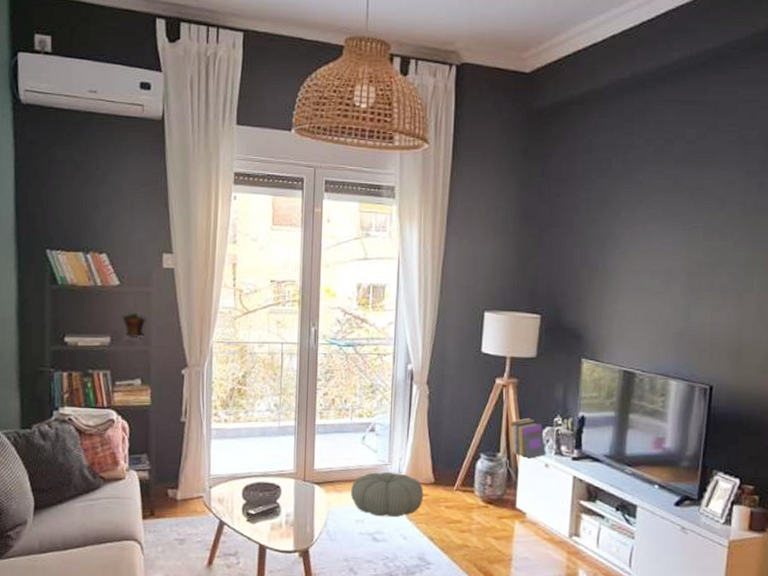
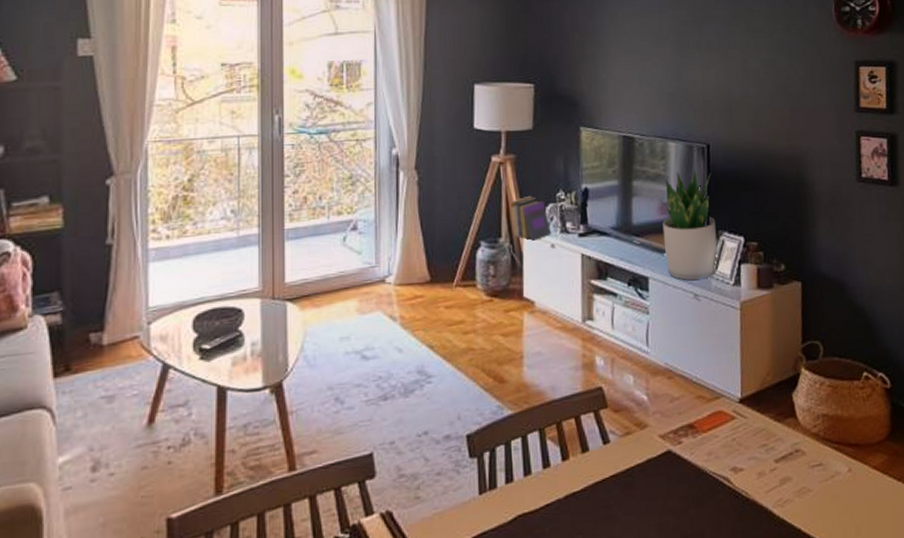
succulent plant: present [122,305,145,337] -> none [21,103,54,144]
pouf: present [351,471,424,517] -> none [332,274,419,329]
planter: none [654,409,712,515] -> present [658,170,718,281]

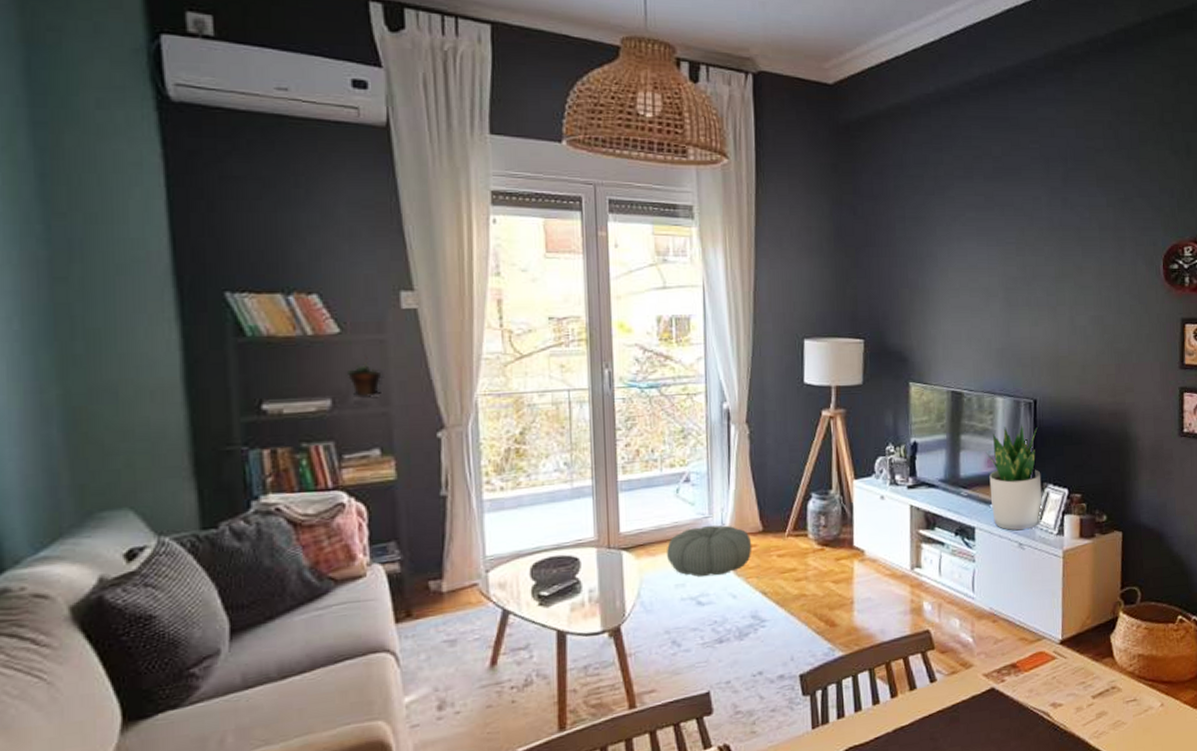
succulent plant: none [21,103,54,144] -> present [348,356,381,397]
pouf: none [332,274,419,329] -> present [667,525,752,577]
books: present [509,195,551,241] -> none [839,449,880,493]

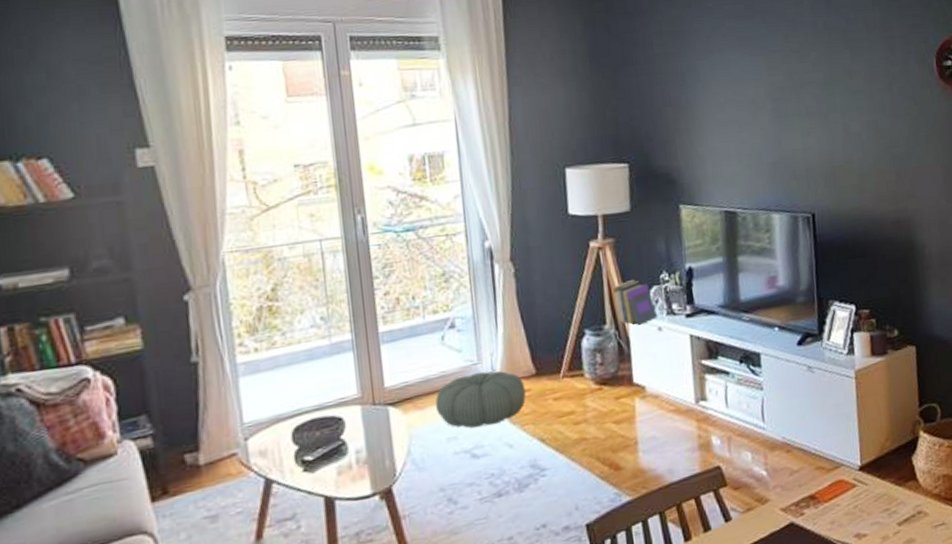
succulent plant: present [348,356,381,397] -> none [84,220,120,264]
books: none [839,449,880,493] -> present [611,279,657,326]
planter: present [986,424,1043,531] -> none [765,241,830,354]

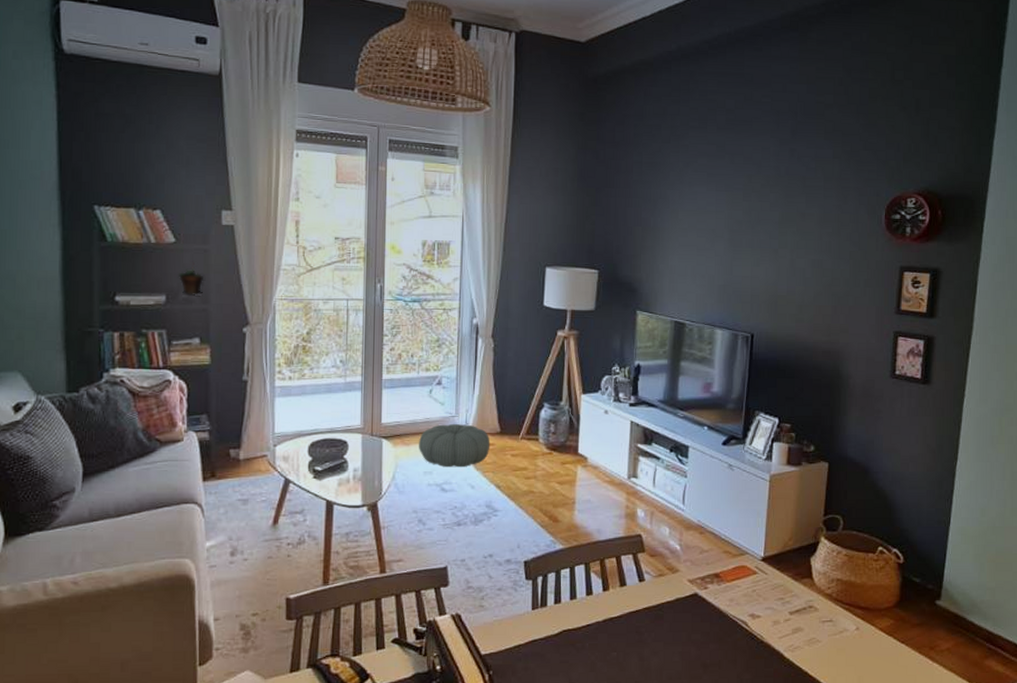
succulent plant: none [84,220,120,264] -> present [179,262,203,296]
books: present [611,279,657,326] -> none [570,367,605,406]

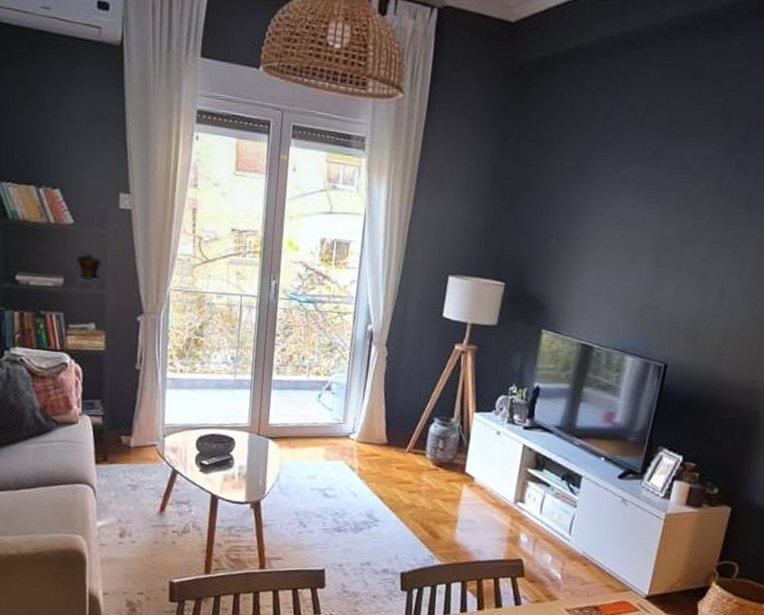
pouf: present [419,423,491,467] -> none [304,430,377,475]

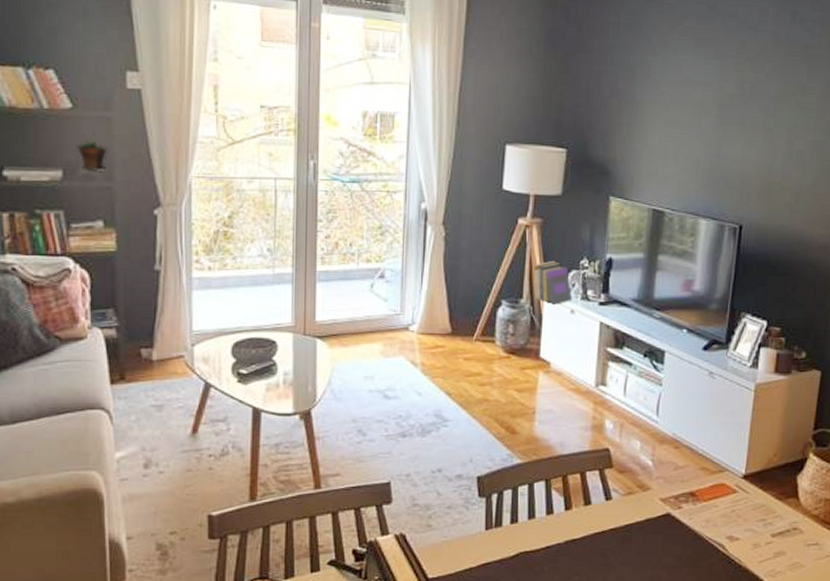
books: none [463,385,499,426] -> present [532,260,572,305]

